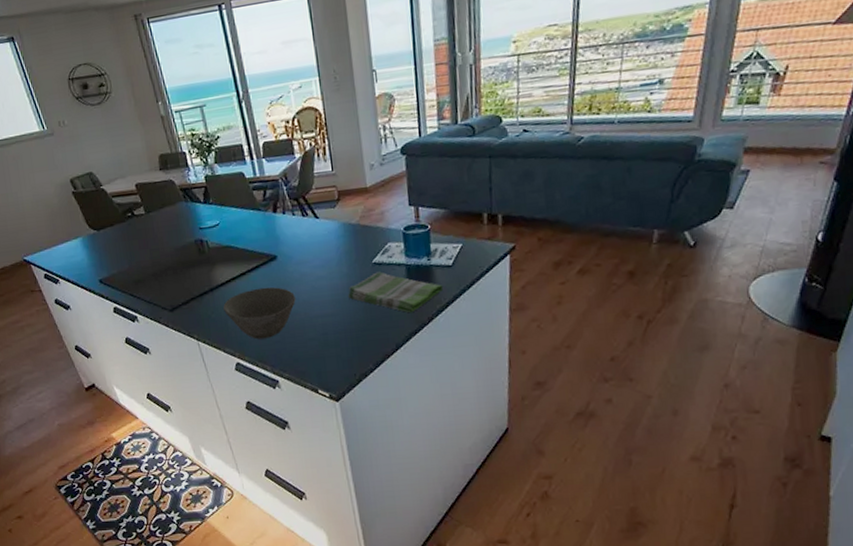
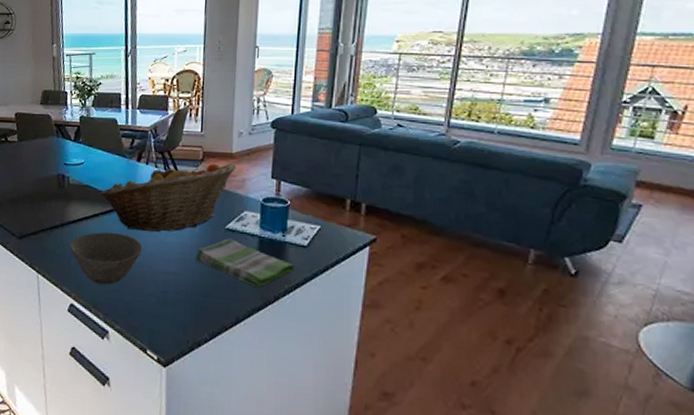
fruit basket: none [242,198,373,282] -> present [99,163,236,232]

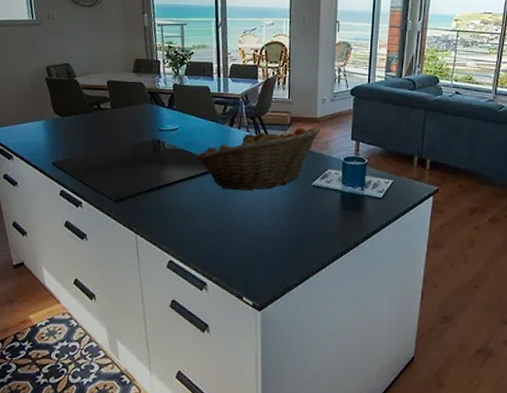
bowl: present [70,232,142,285] -> none [167,192,237,241]
dish towel: present [195,238,295,288] -> none [285,194,372,236]

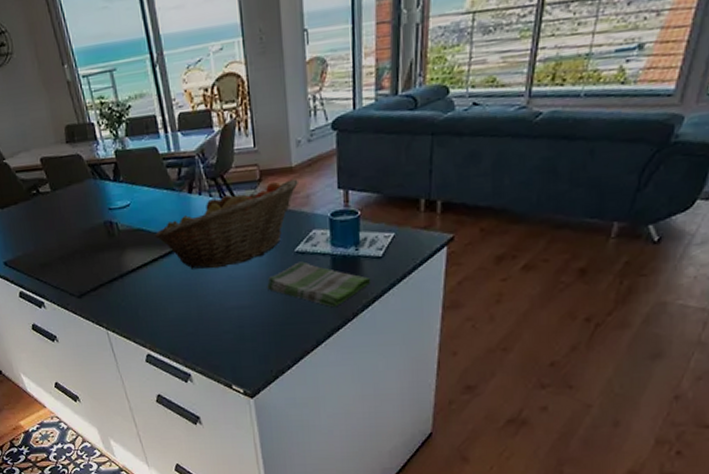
dish towel: none [285,194,372,236] -> present [267,261,371,308]

